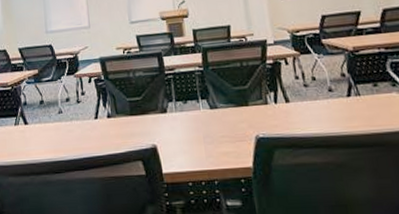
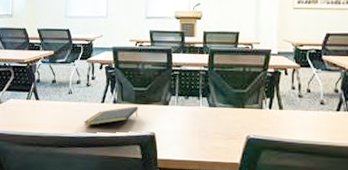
notepad: none [78,118,135,146] -> present [84,106,139,126]

